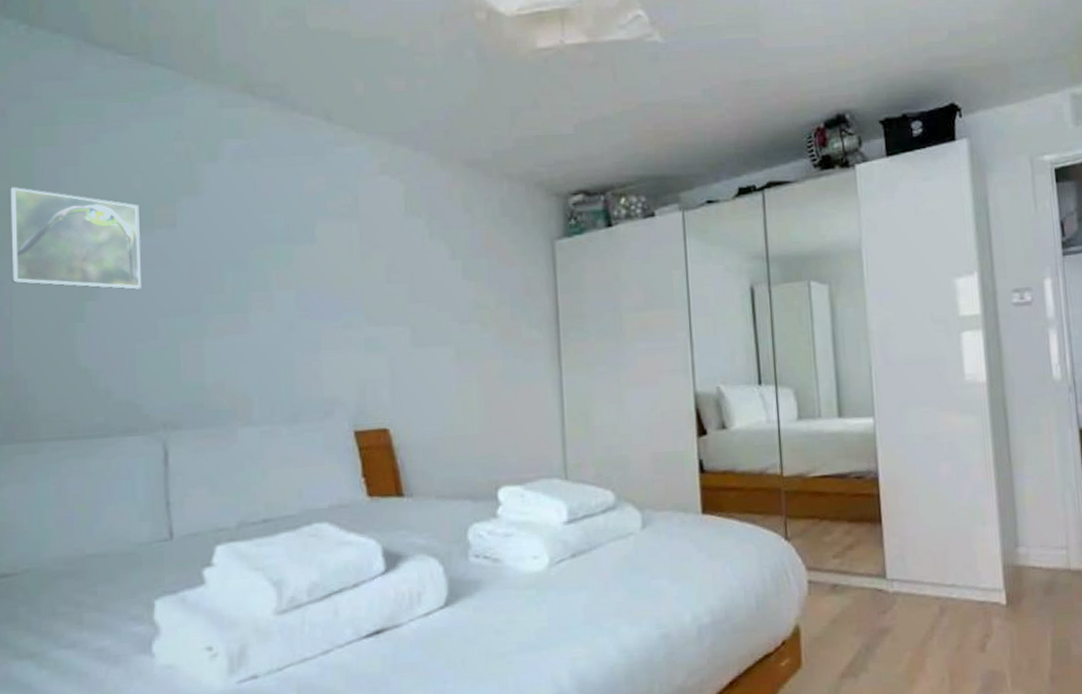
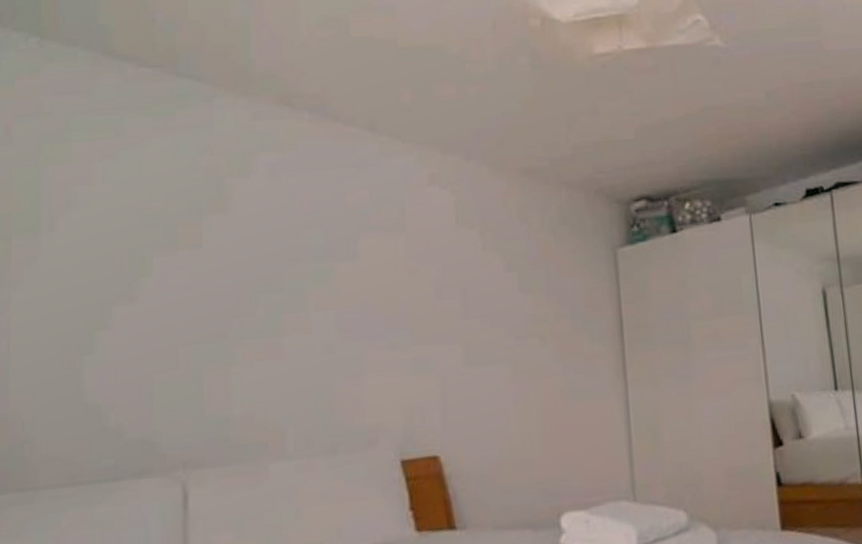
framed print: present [9,187,141,290] -> none [10,209,161,317]

